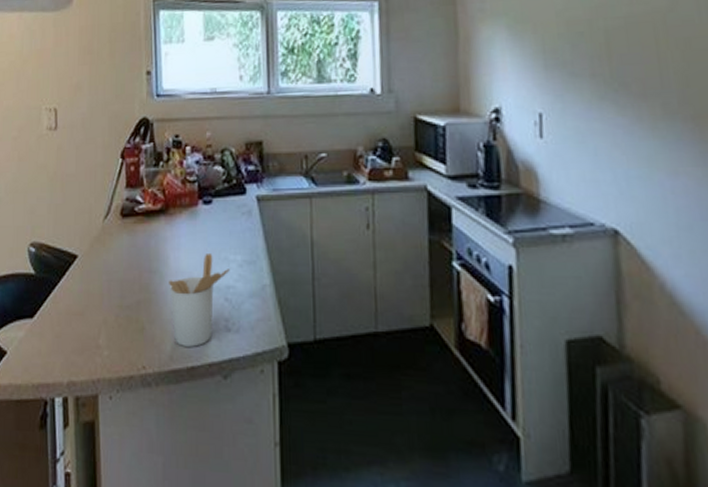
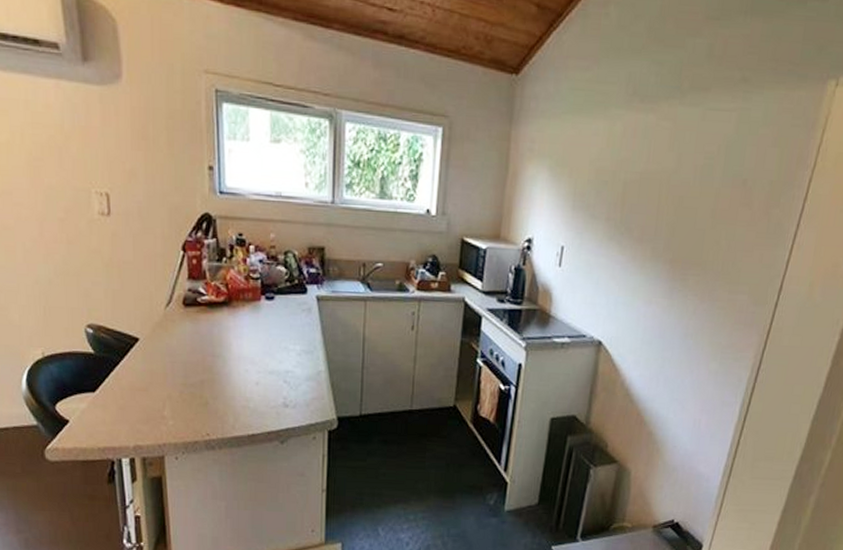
utensil holder: present [169,252,230,347] -> none [232,342,289,419]

